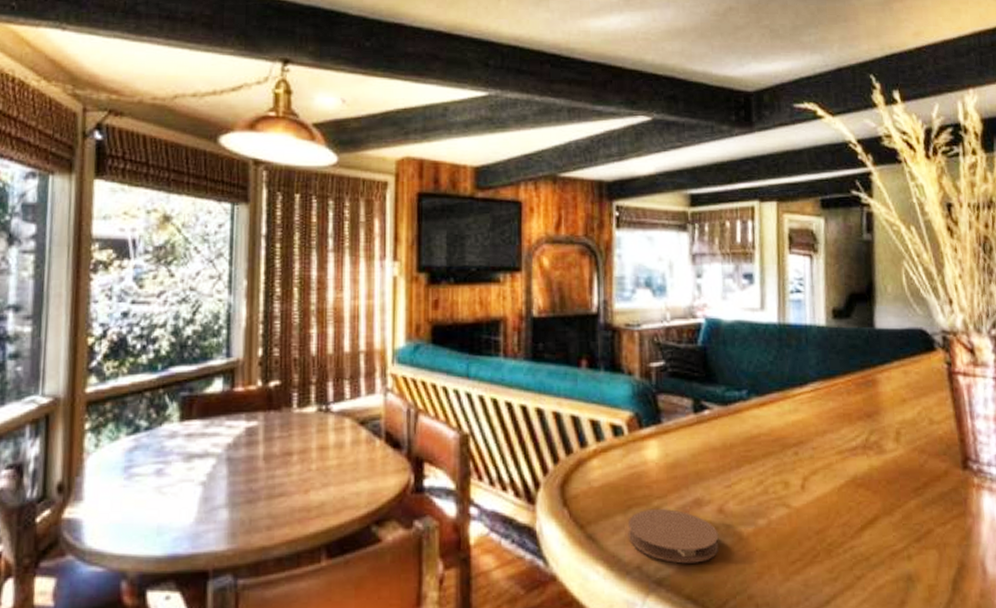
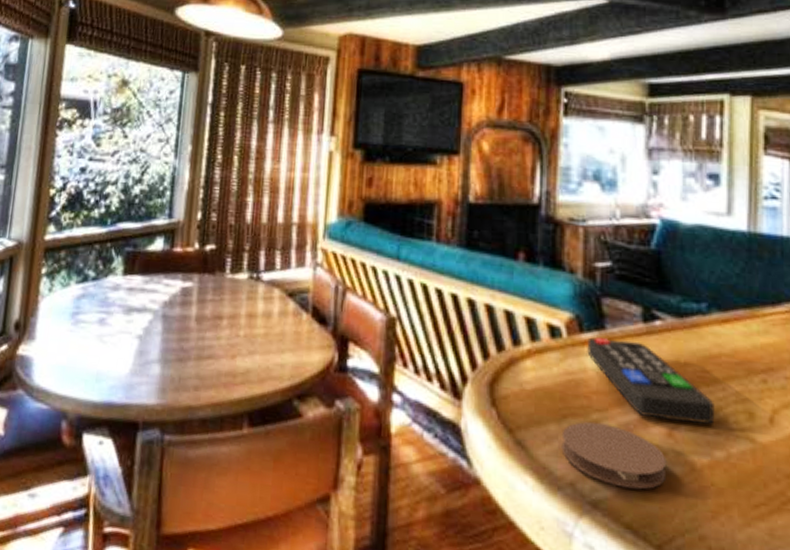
remote control: none [646,431,757,499] -> present [587,337,715,425]

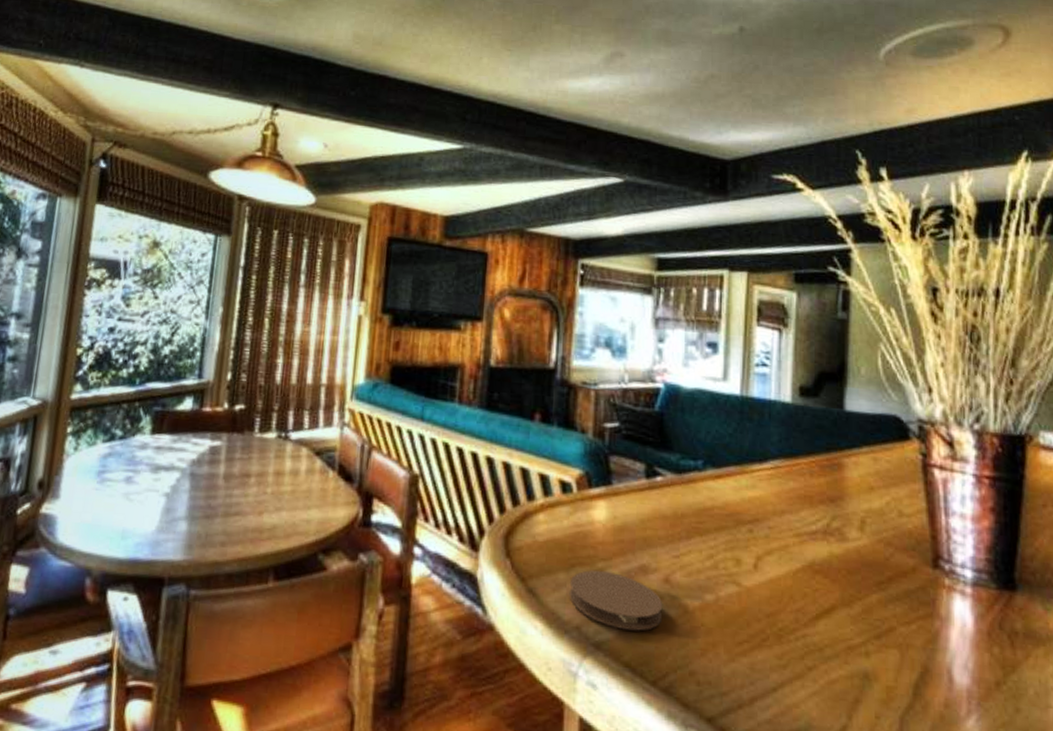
remote control: present [587,337,715,425] -> none [595,492,707,571]

